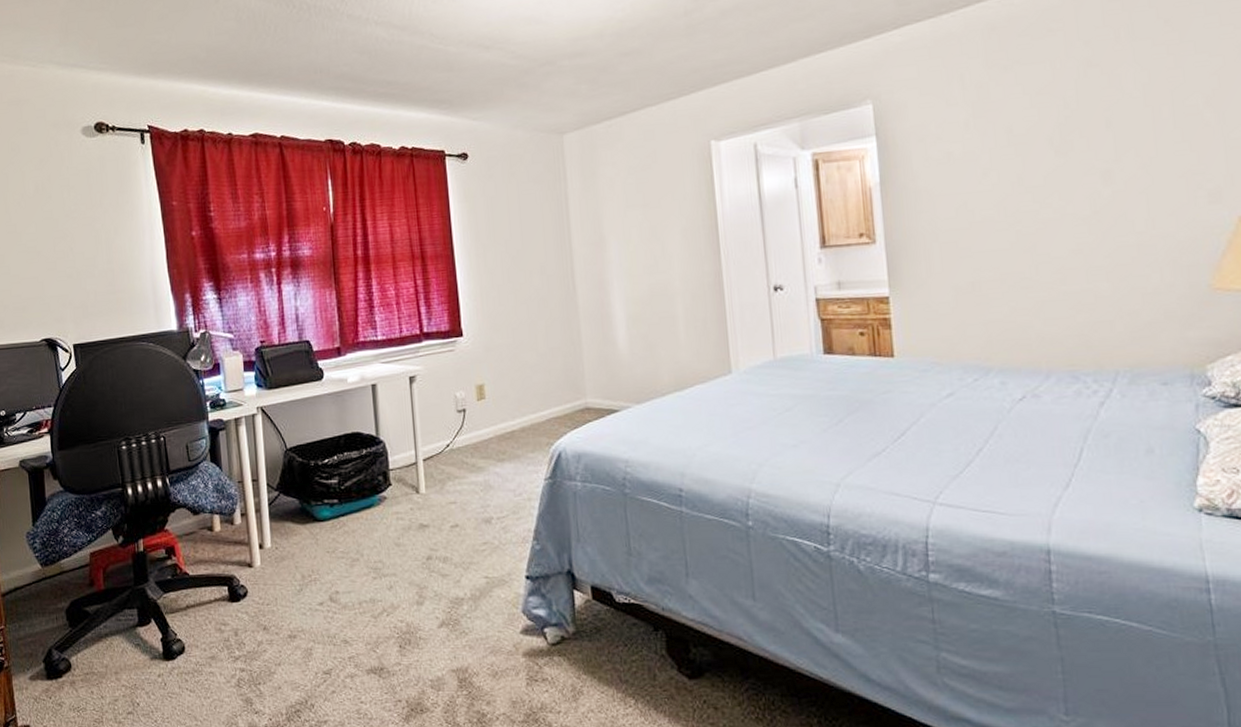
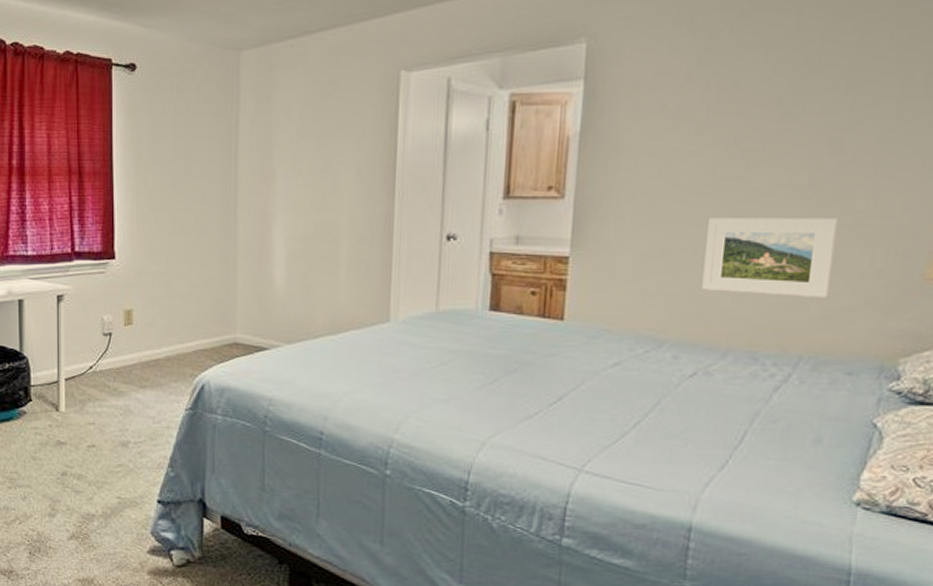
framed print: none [1009,240,1131,317] -> present [702,218,839,297]

